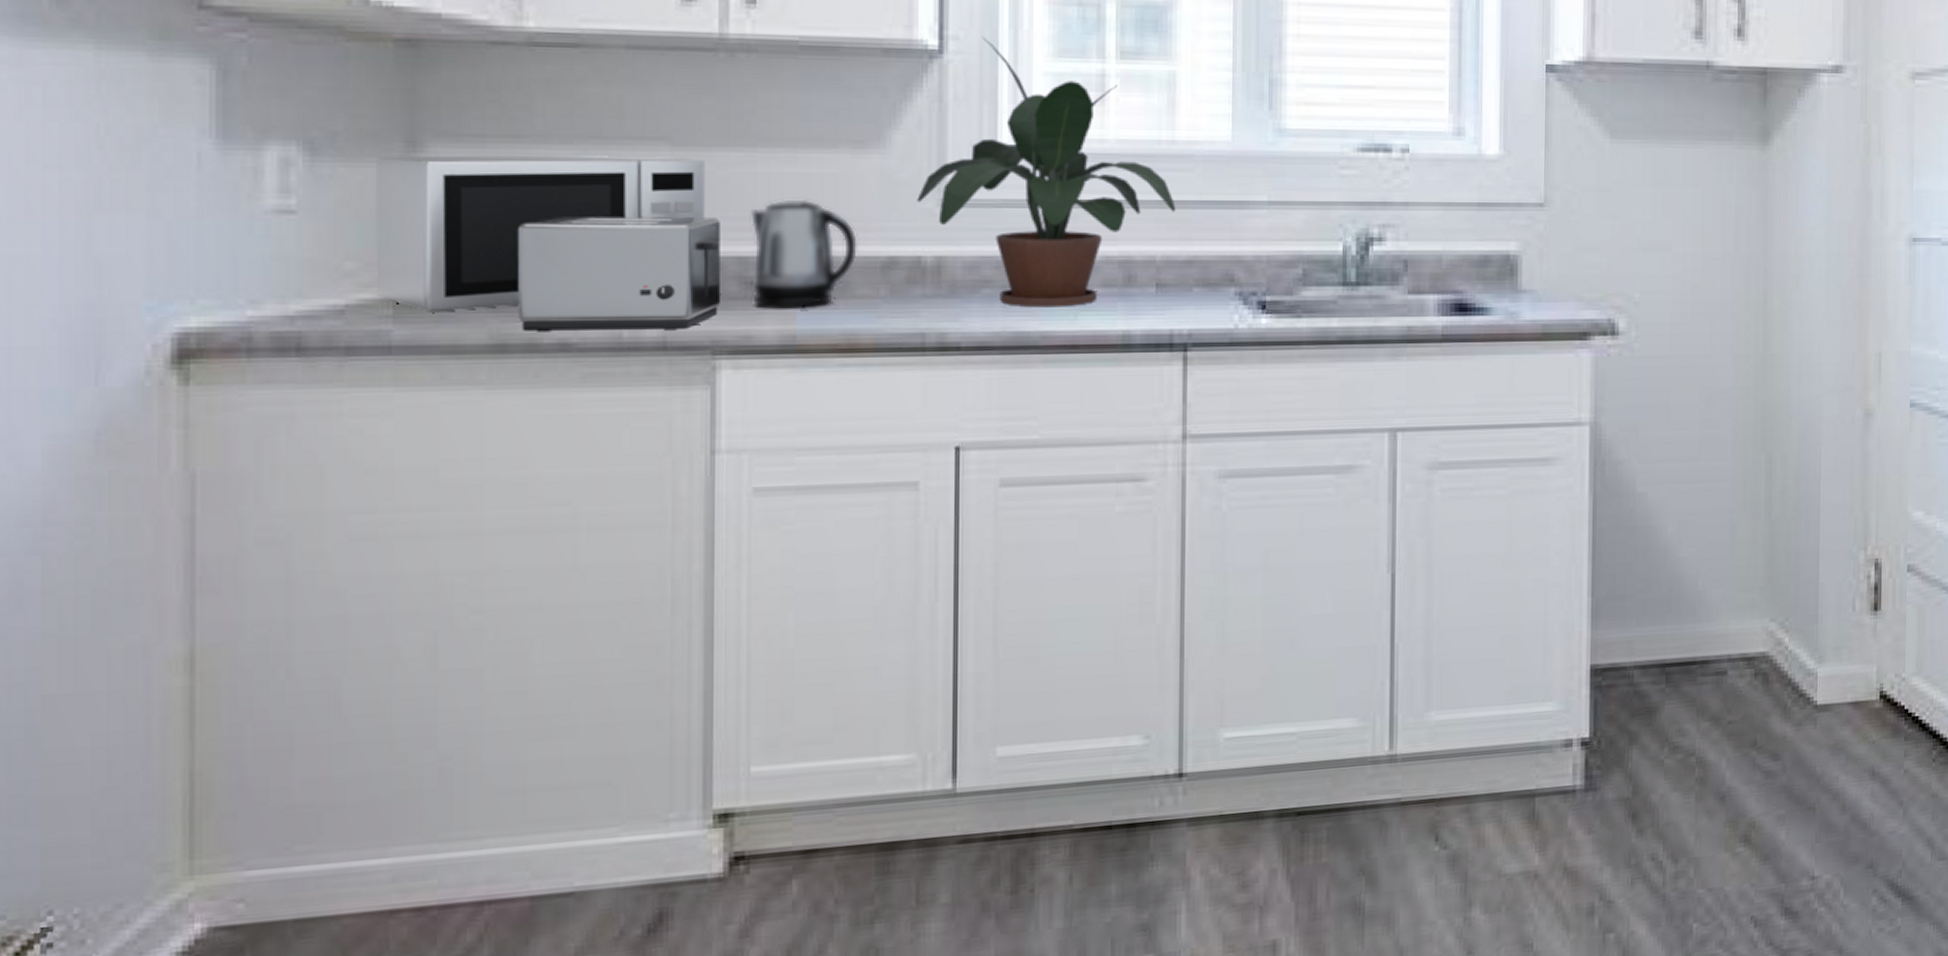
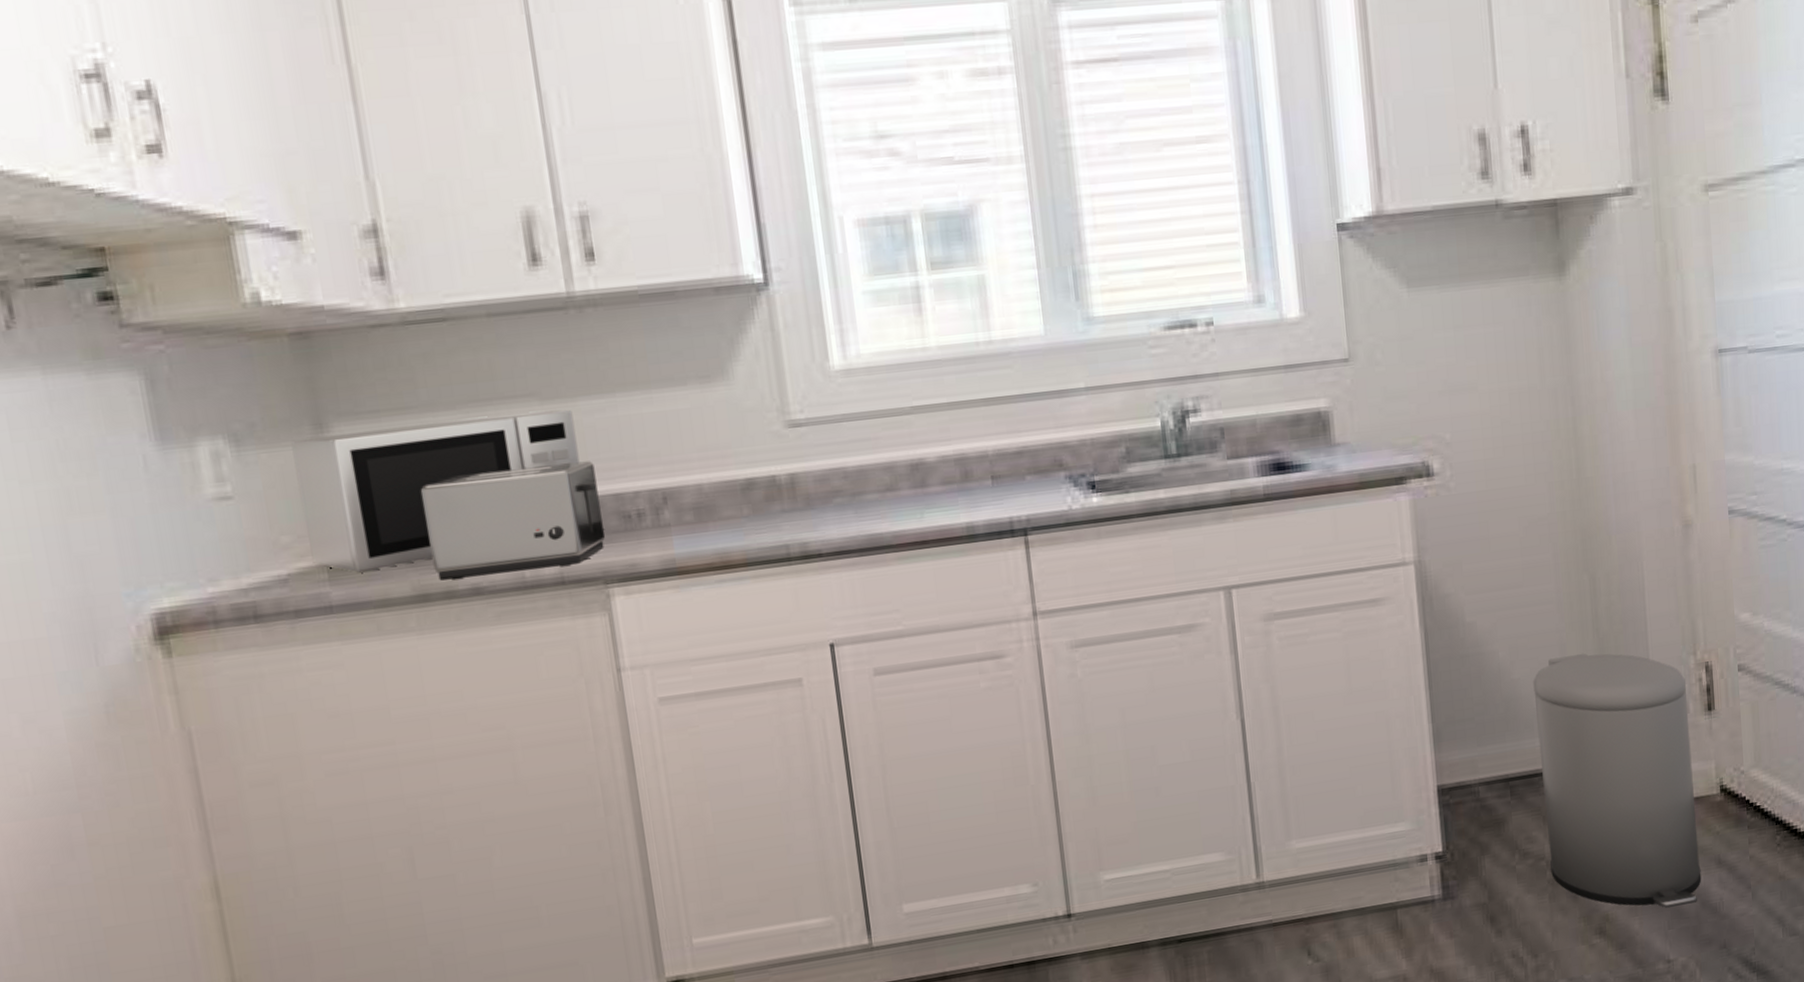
kettle: present [750,199,857,309] -> none [618,435,719,536]
potted plant: present [917,37,1176,306] -> none [764,265,1001,511]
pedal bin: none [1699,538,1855,819] -> present [1533,653,1702,908]

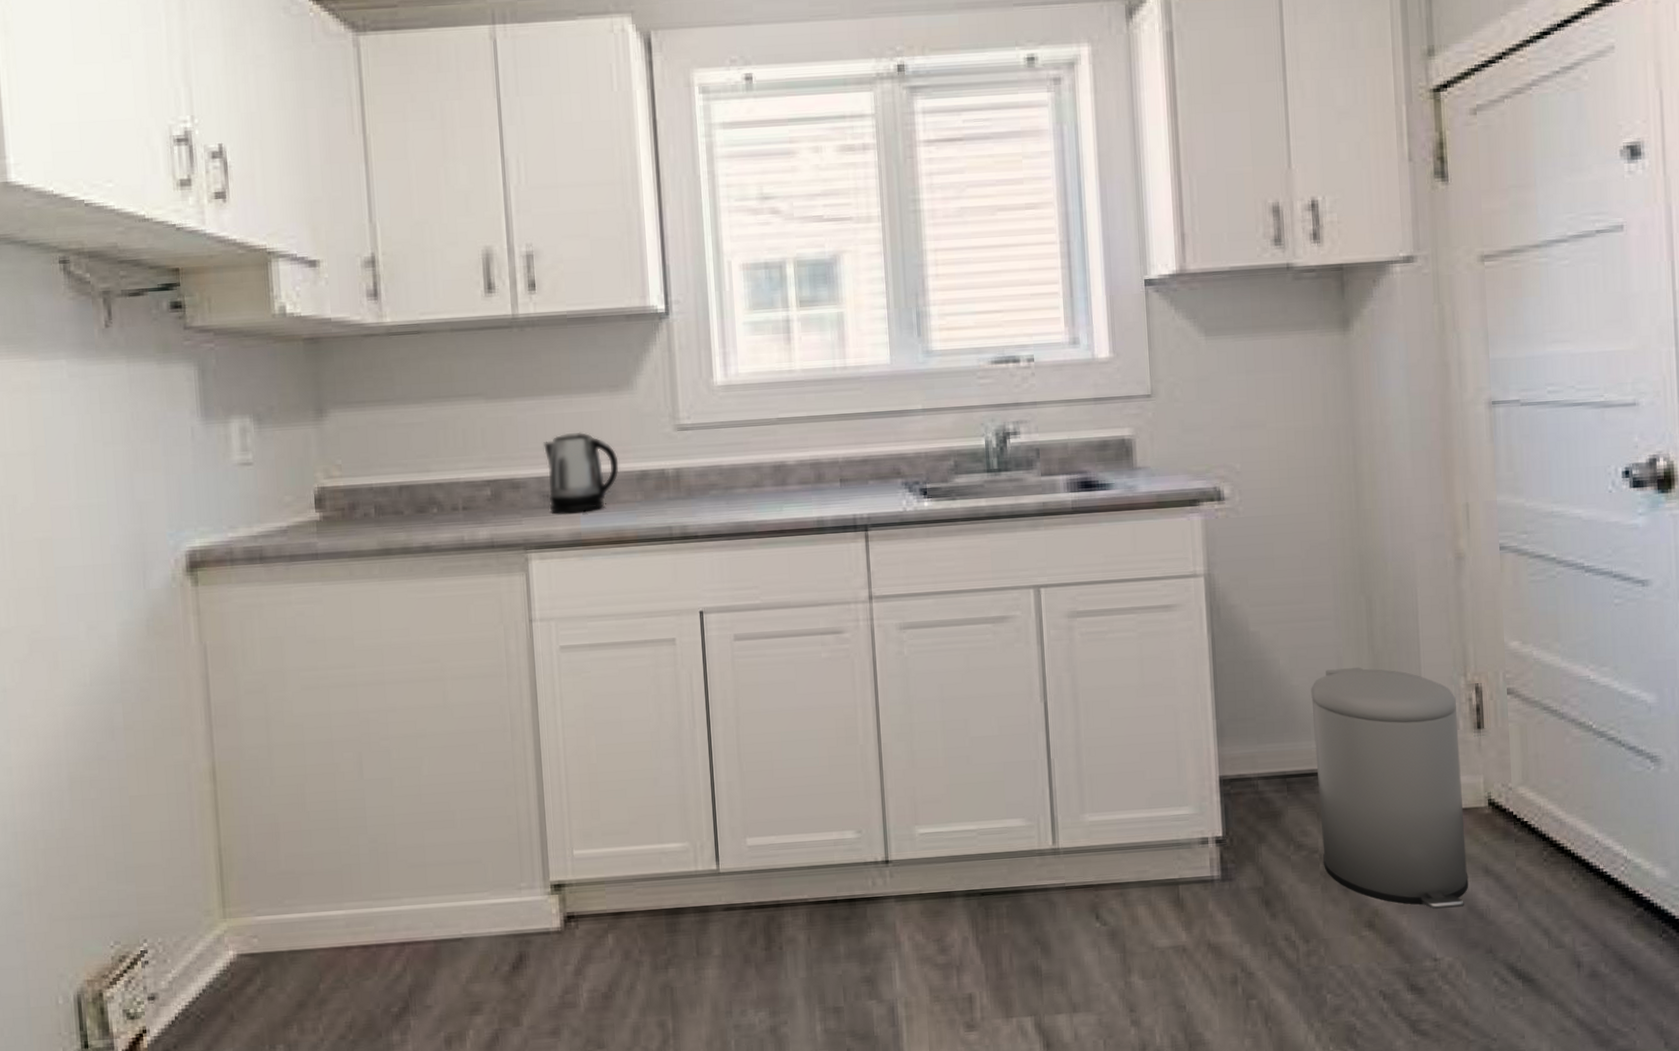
microwave: present [291,409,580,573] -> none [298,407,513,529]
toaster: present [420,461,606,581] -> none [390,449,528,539]
kettle: none [618,435,719,536] -> present [543,431,619,513]

